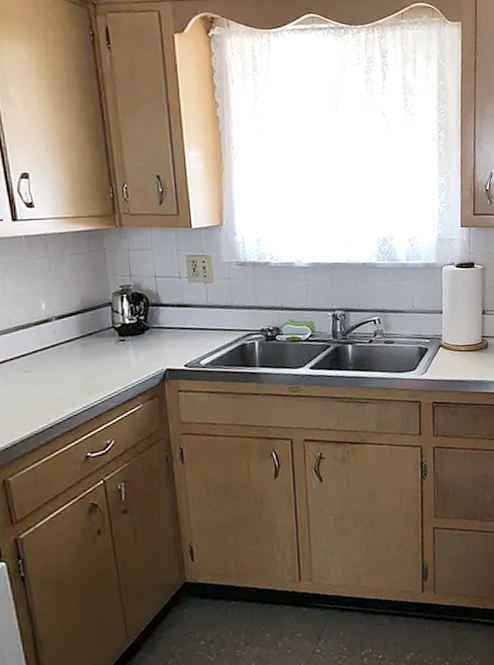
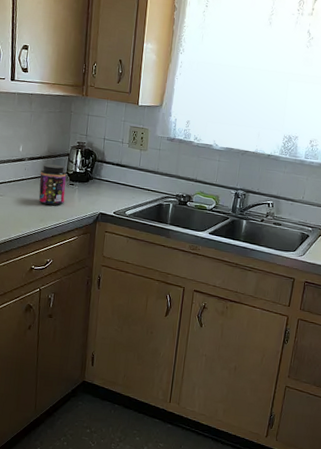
jar: none [76,318,116,373] -> present [38,163,66,206]

